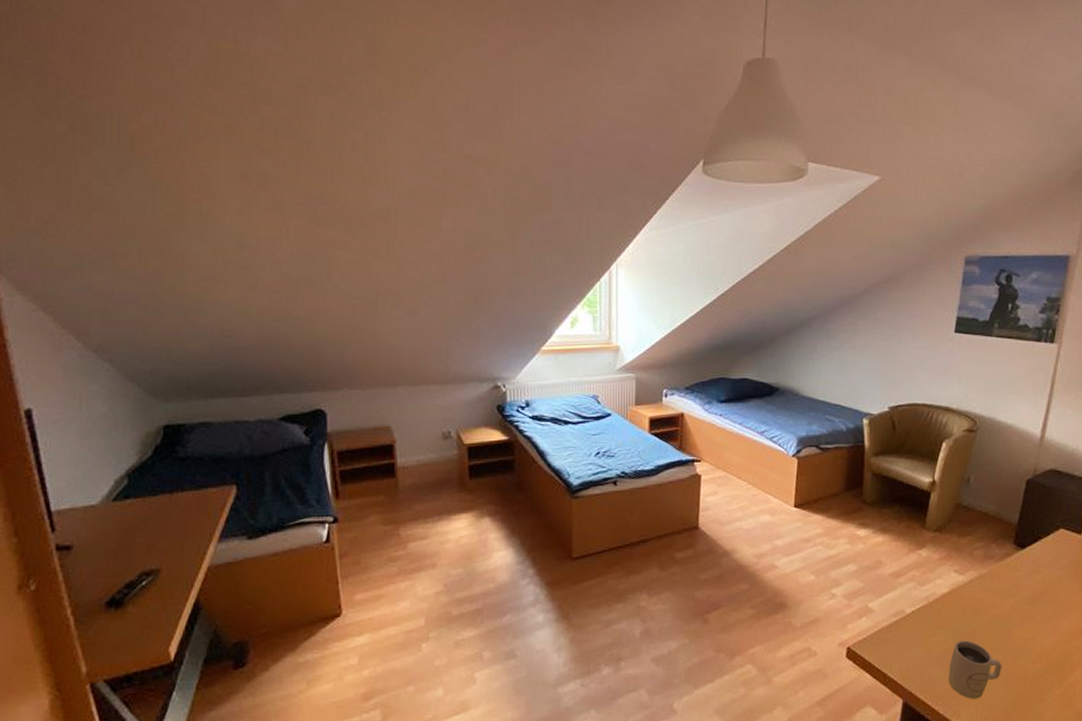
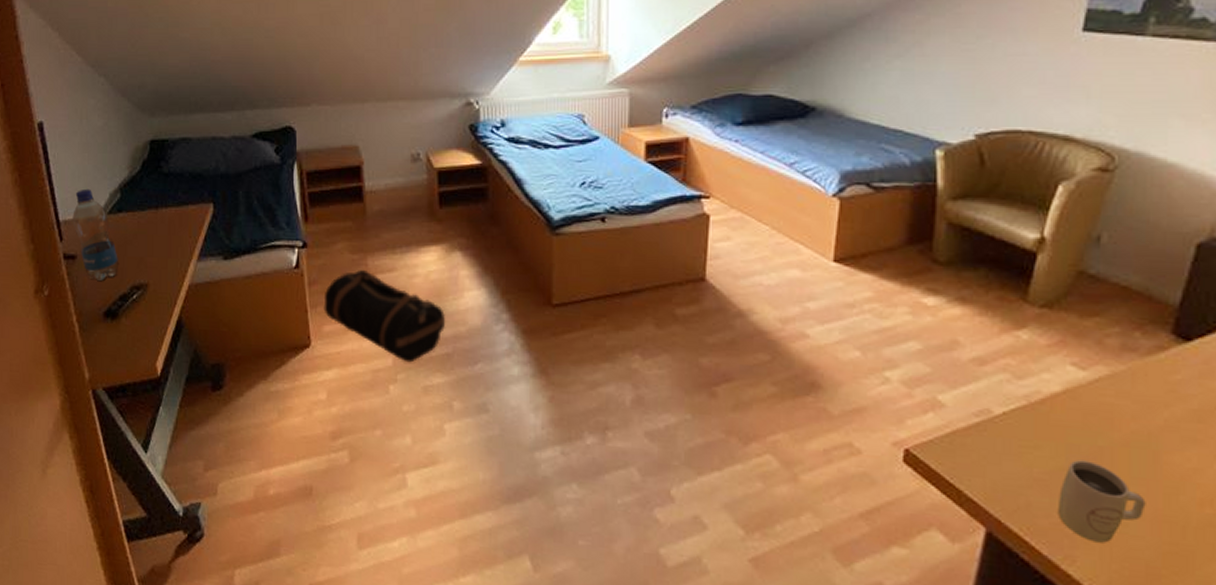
bottle: none [68,476,126,571] -> present [73,188,119,282]
duffel bag: none [355,540,476,621] -> present [323,270,446,363]

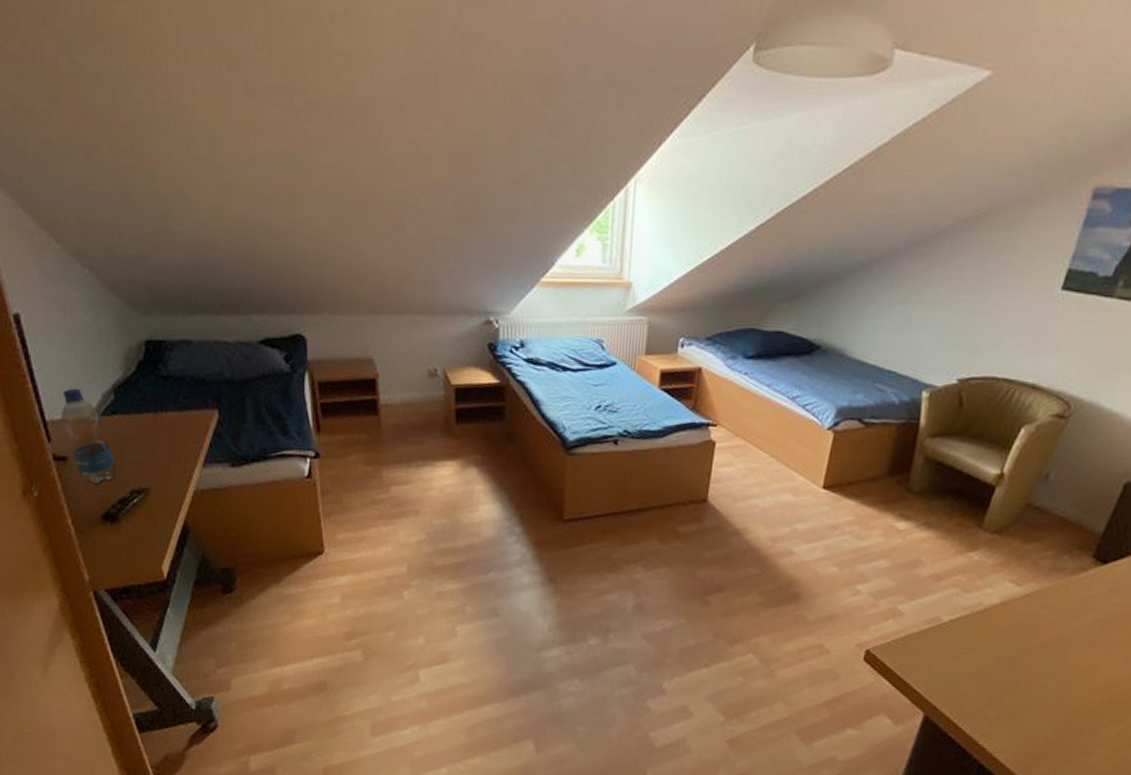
duffel bag: present [323,270,446,363] -> none [337,482,460,571]
mug: present [1058,460,1146,543] -> none [982,659,1052,724]

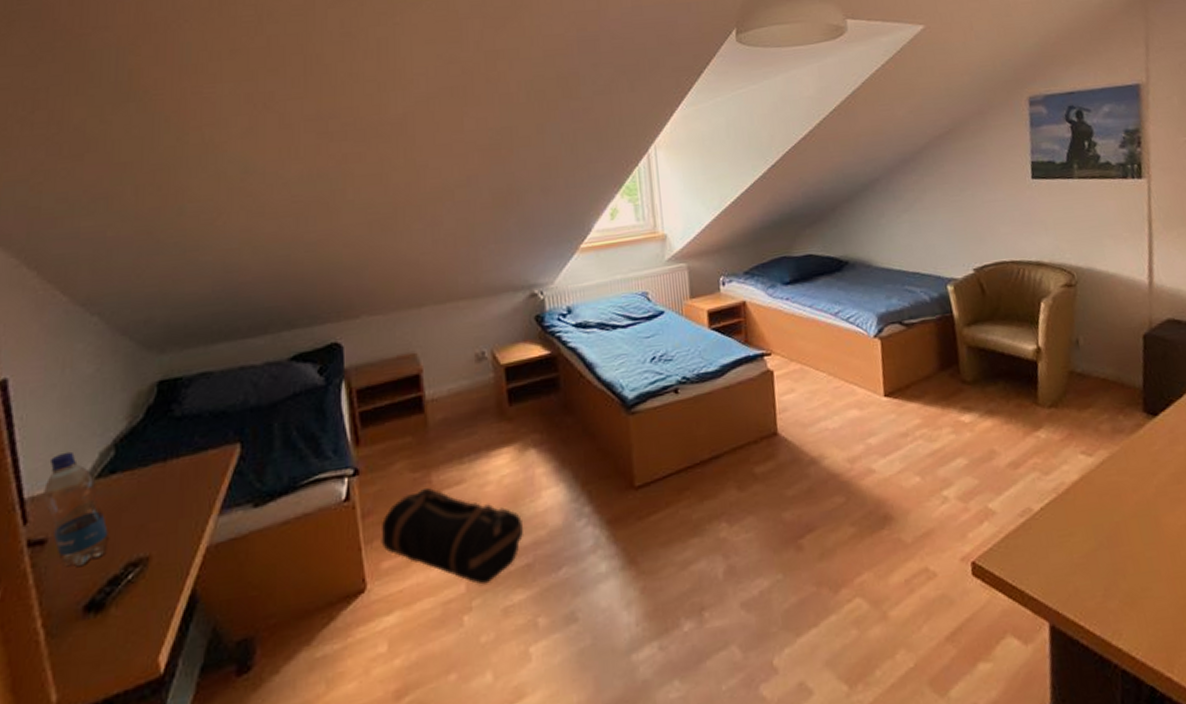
duffel bag: none [337,482,460,571] -> present [381,488,525,585]

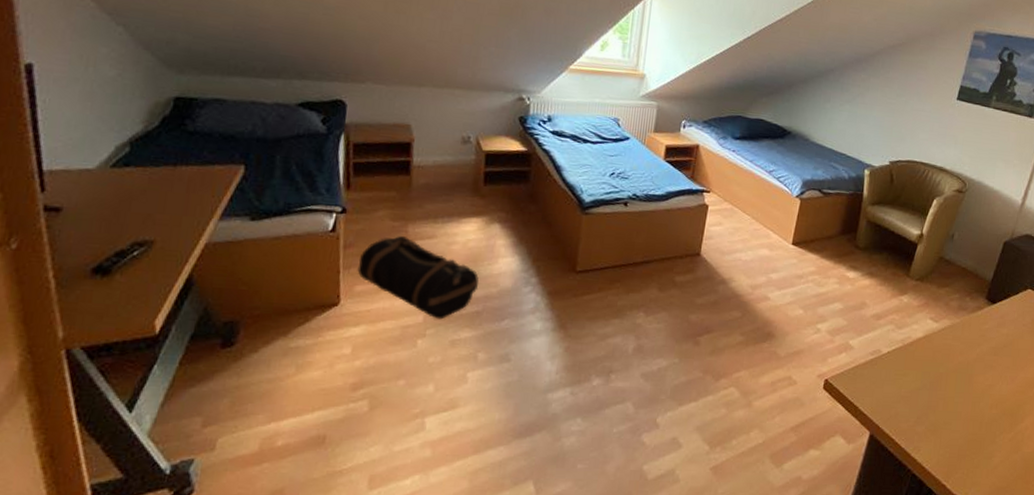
bottle: present [43,451,110,568] -> none [61,139,120,237]

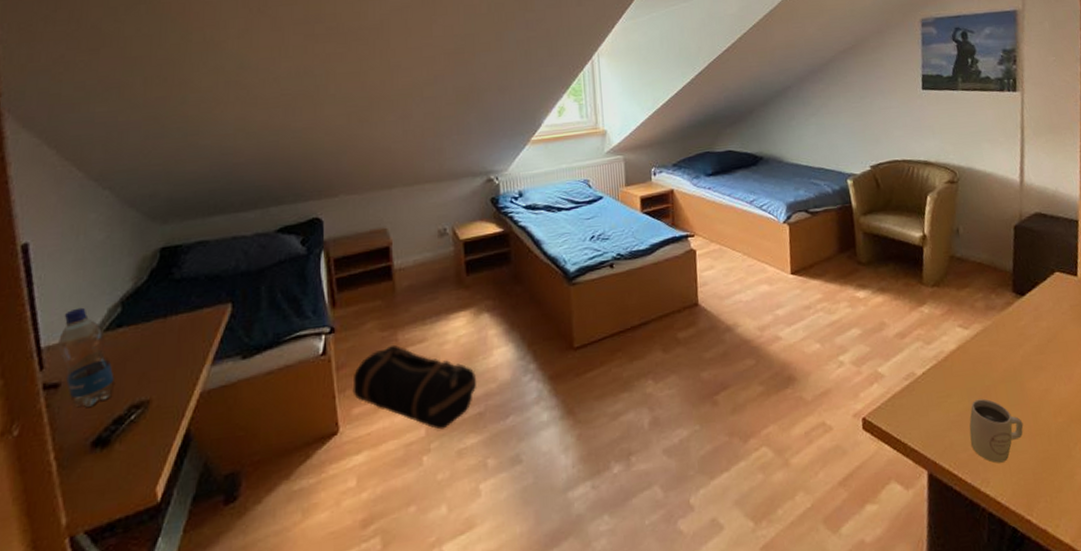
bottle: none [61,139,120,237] -> present [58,307,116,408]
mug: none [913,382,962,437] -> present [969,398,1024,464]

